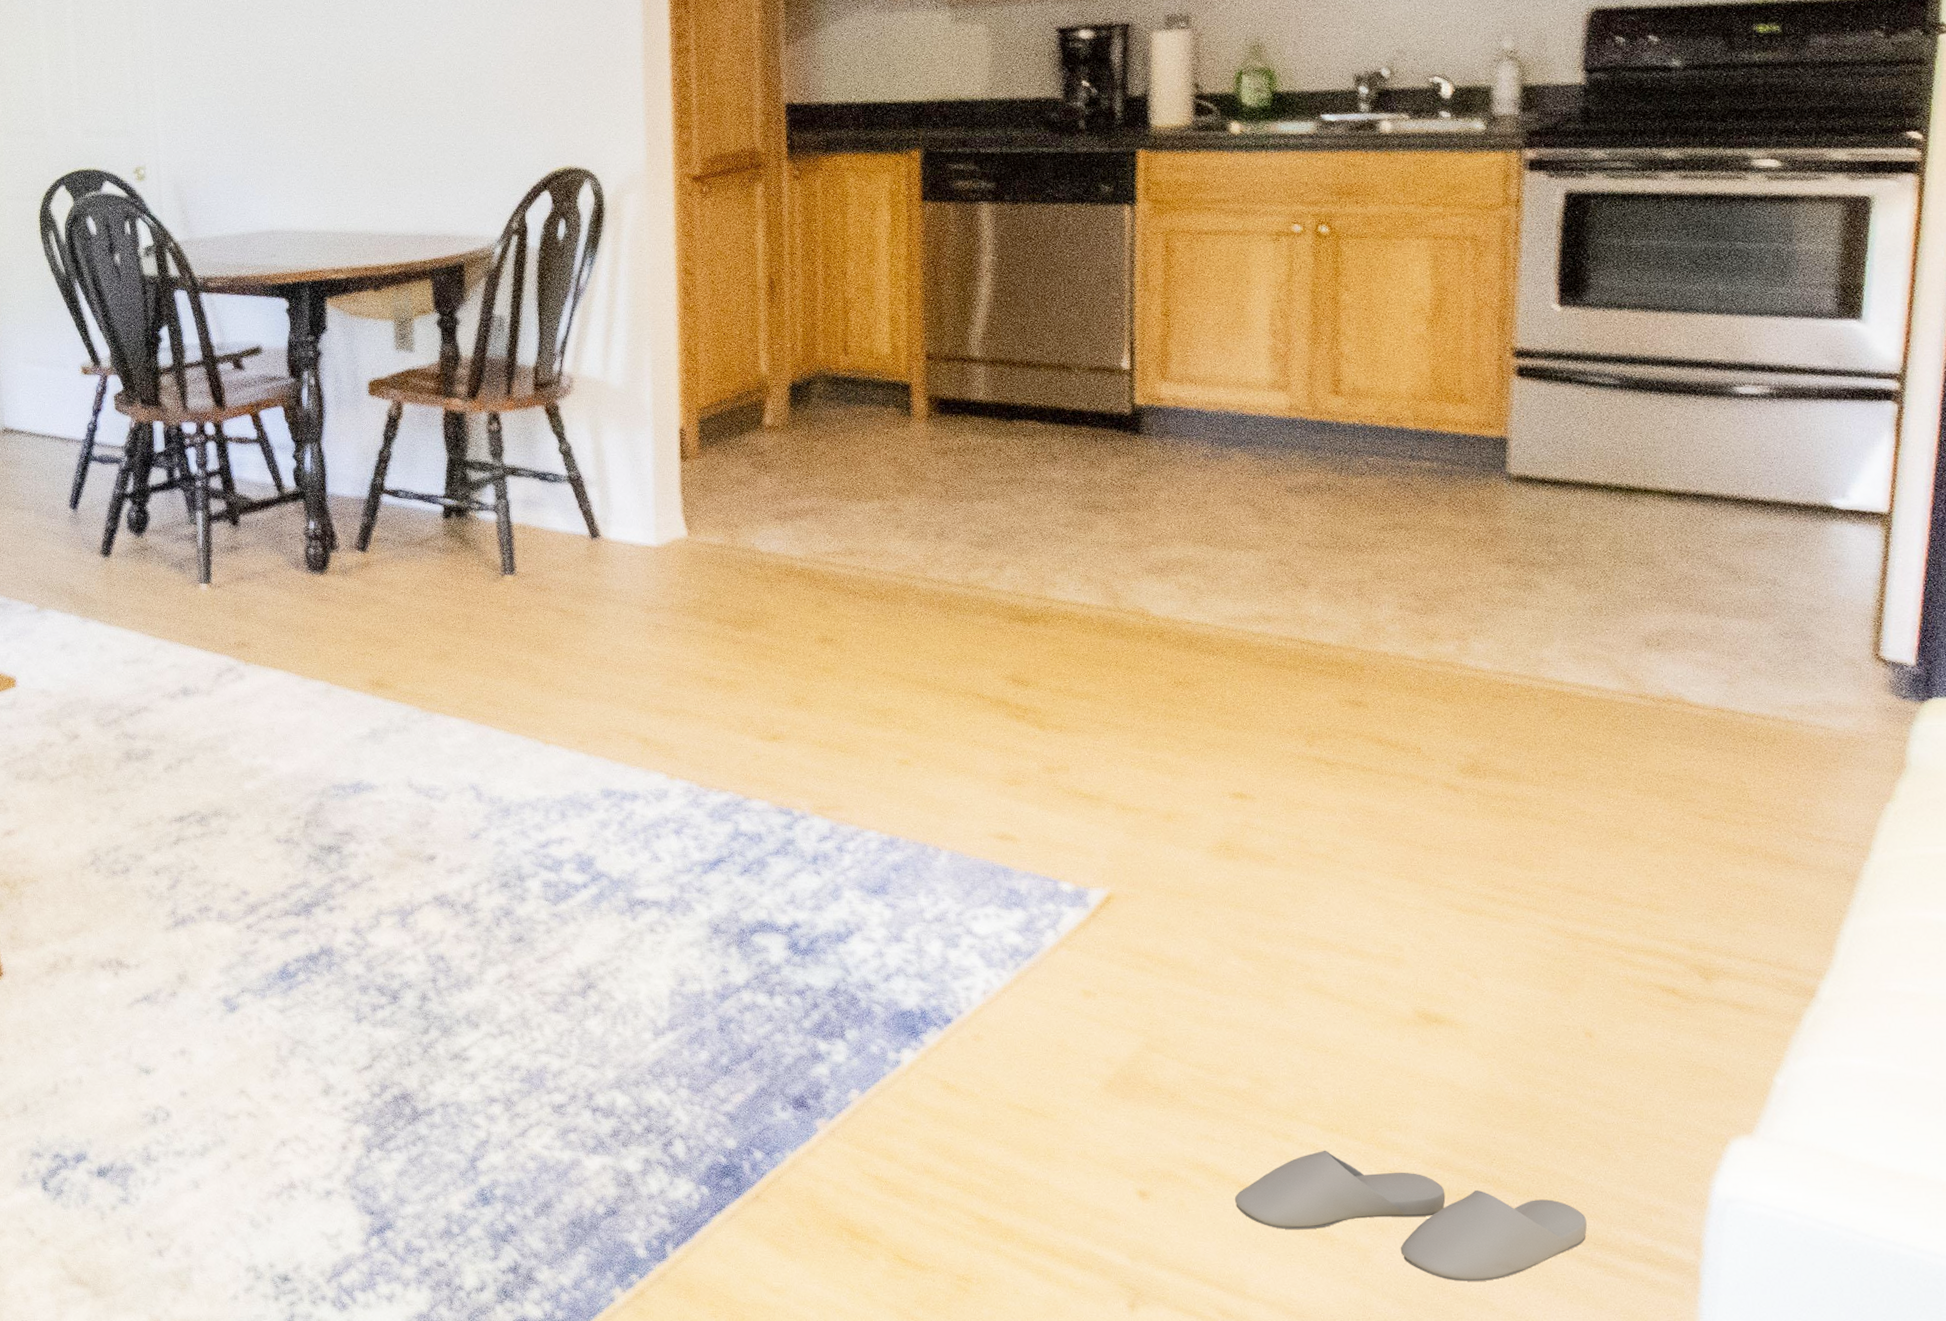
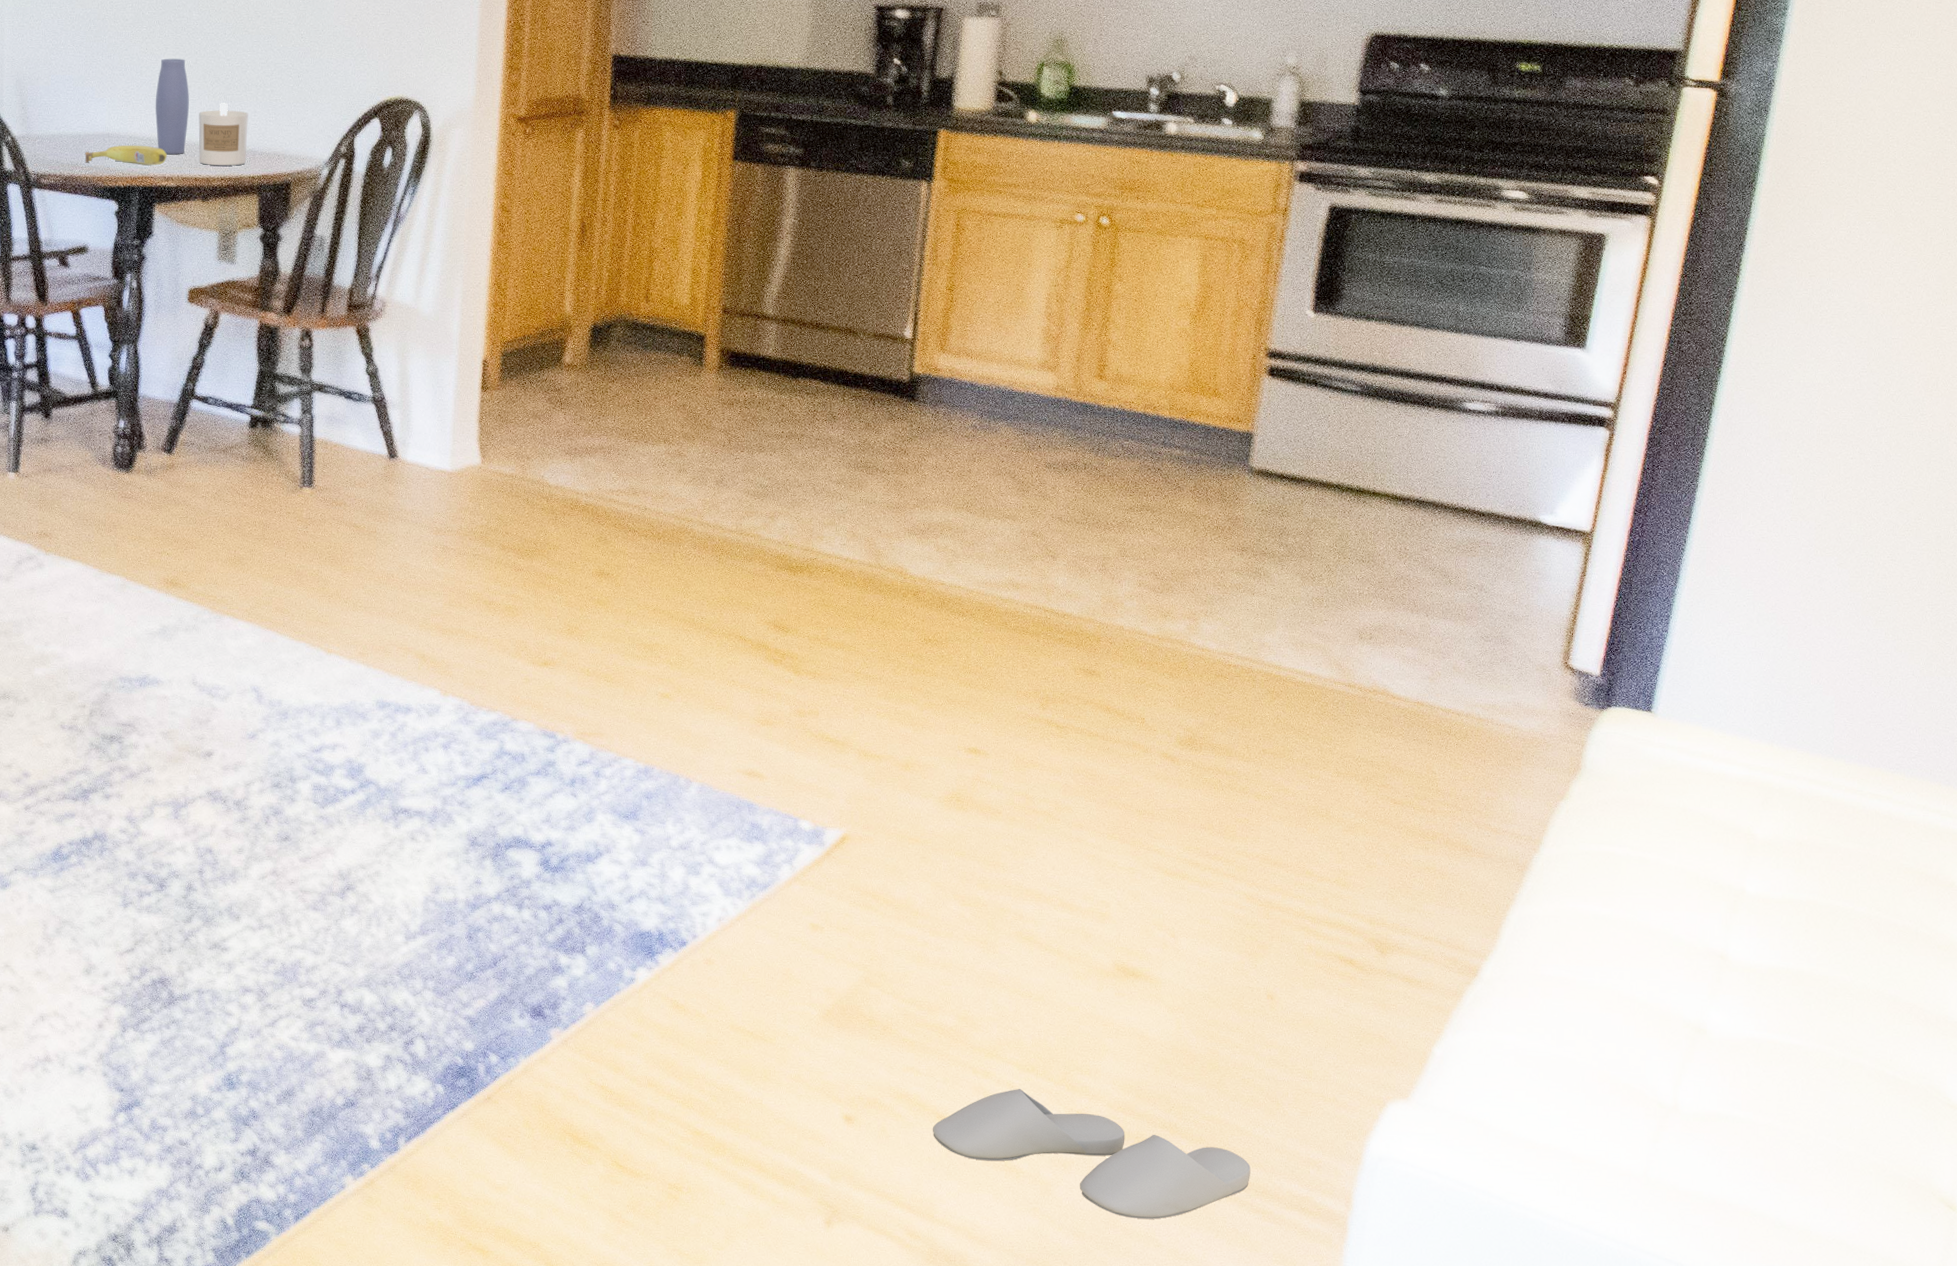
fruit: none [250,239,334,263] -> present [85,145,167,166]
vase: none [317,148,353,246] -> present [155,58,190,154]
candle: none [363,189,416,254] -> present [198,103,248,166]

